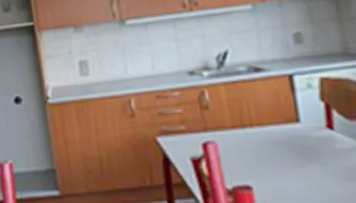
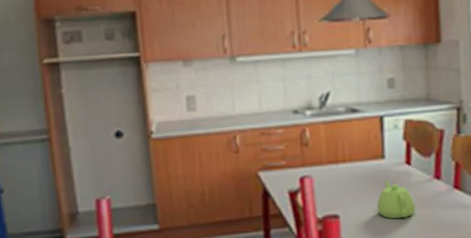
teapot: none [296,146,347,193] -> present [376,179,416,219]

